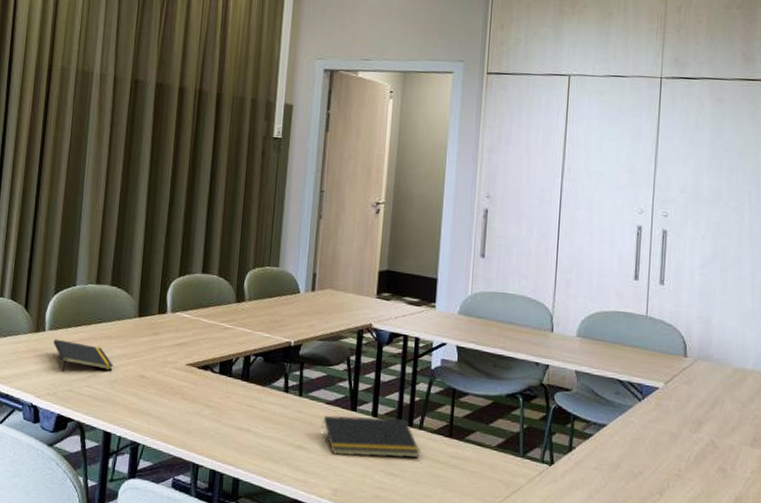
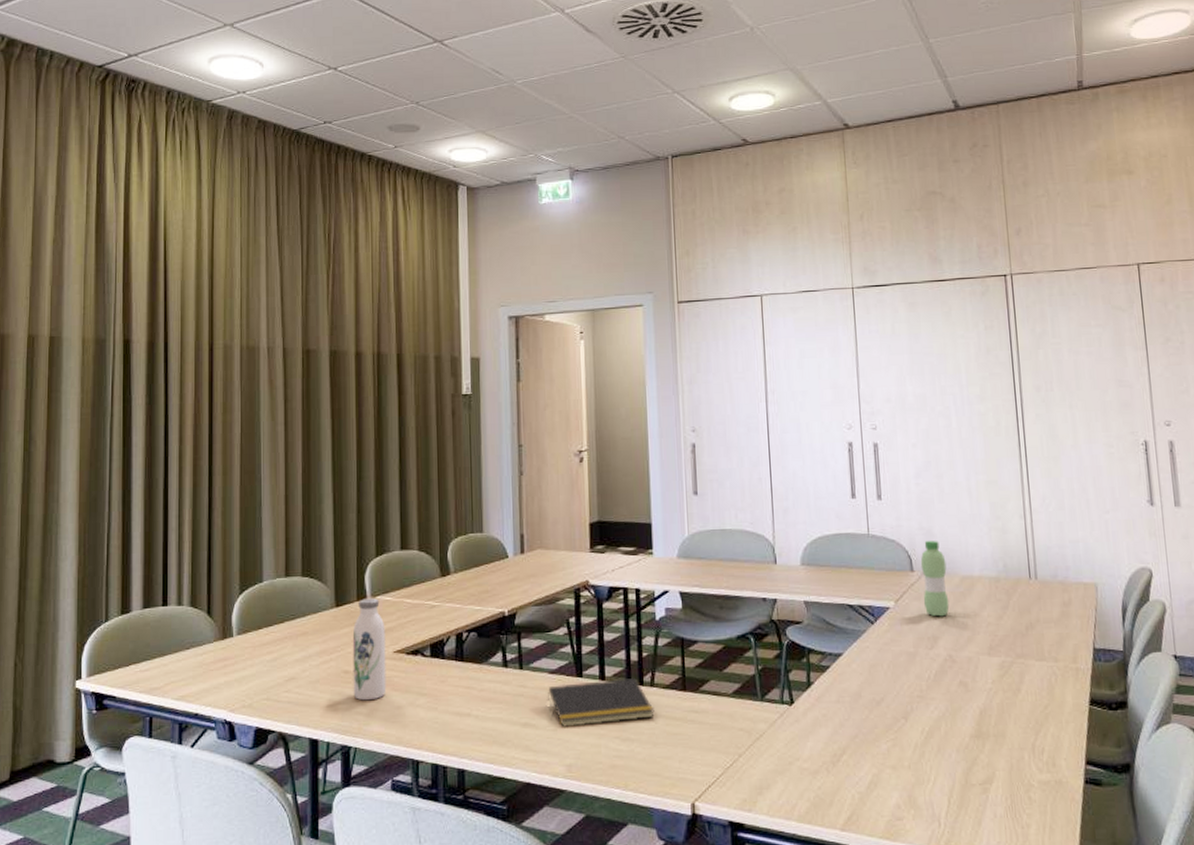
notepad: present [53,339,114,372] -> none [244,643,314,679]
water bottle: none [146,313,181,405] -> present [352,598,387,701]
water bottle: none [692,330,721,404] -> present [920,541,950,617]

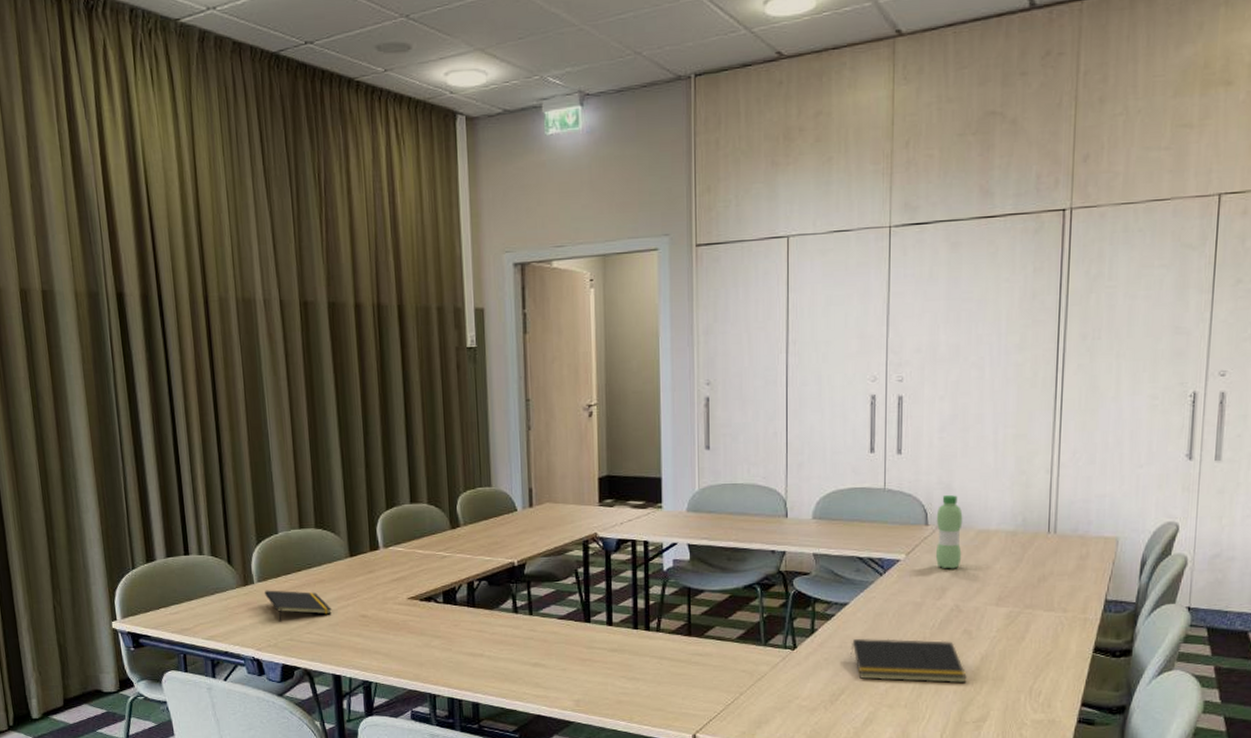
notepad: none [244,643,314,679] -> present [265,590,333,622]
water bottle: present [352,598,387,701] -> none [367,549,403,642]
notepad: present [547,677,655,729] -> none [556,623,660,668]
notepad: none [848,692,968,741] -> present [850,639,967,684]

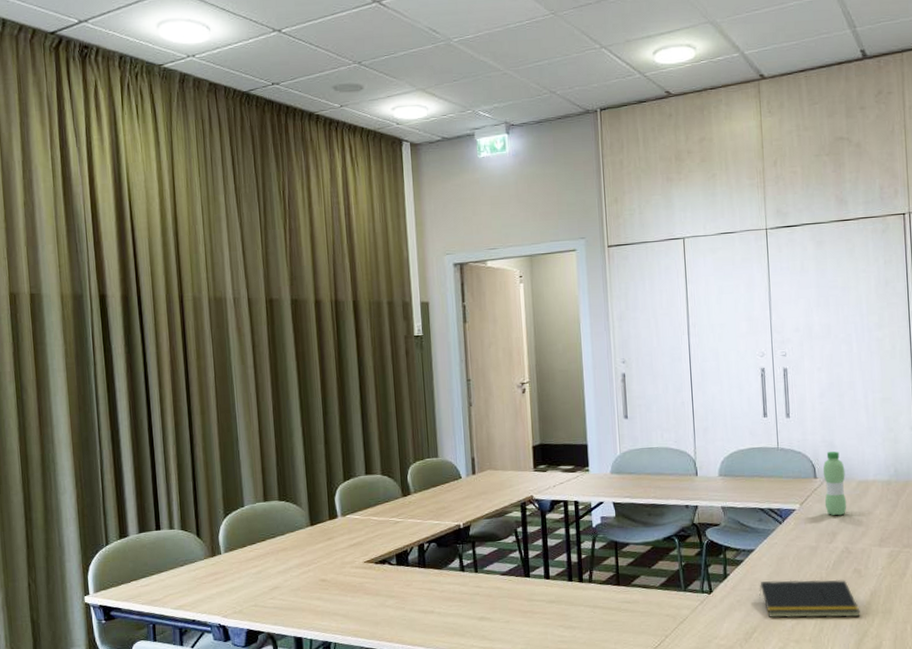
notepad: present [265,590,333,622] -> none [231,559,295,589]

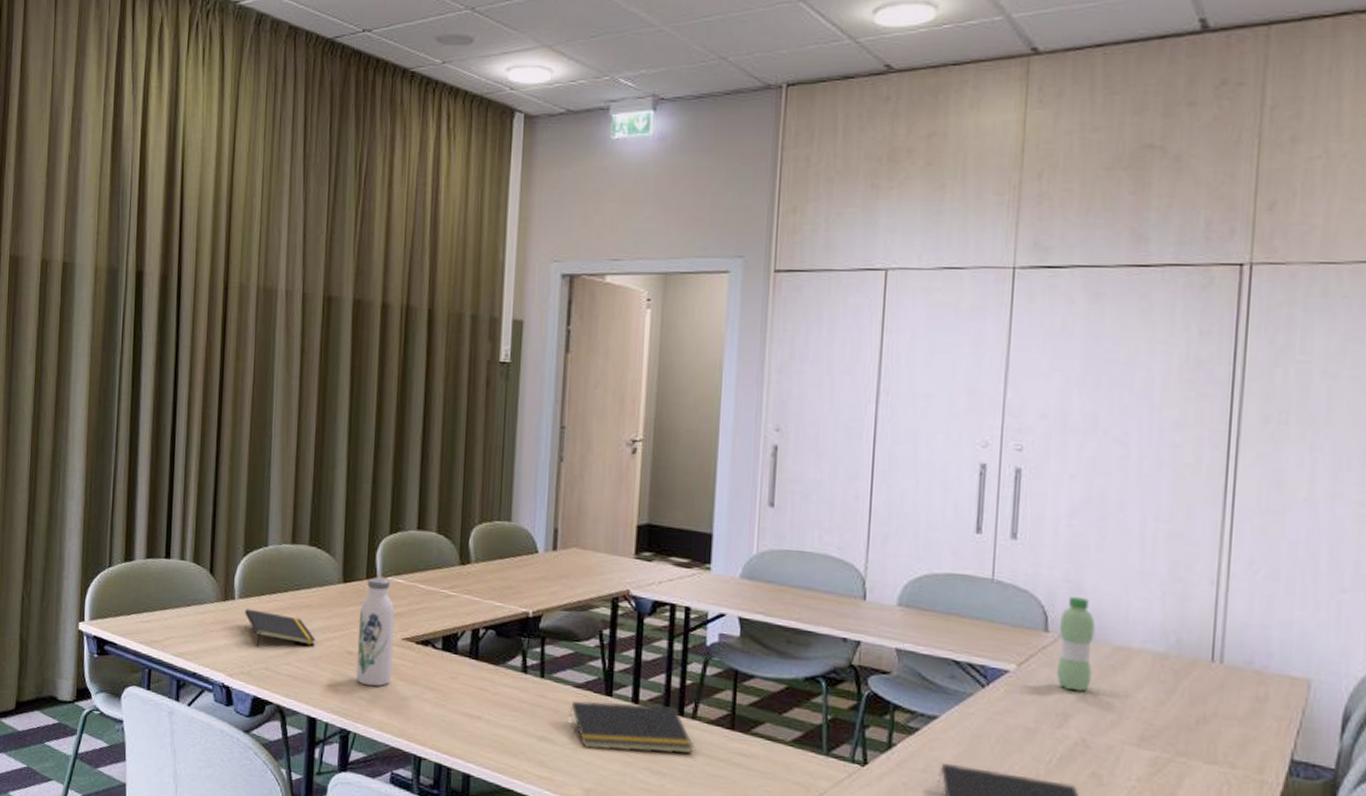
notepad: none [231,559,295,589] -> present [245,608,317,647]
water bottle: none [327,517,360,604] -> present [356,577,395,687]
notepad: none [499,575,593,620] -> present [569,700,694,754]

